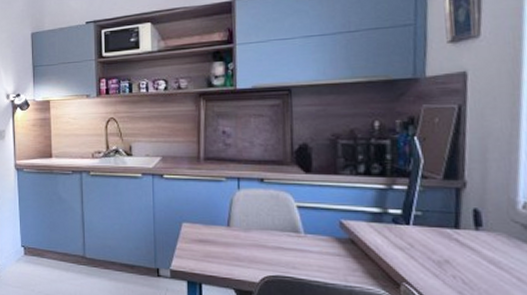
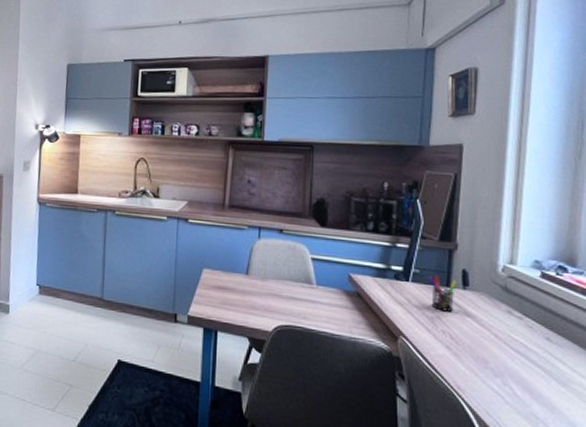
pen holder: none [432,217,467,255] -> present [428,275,457,312]

